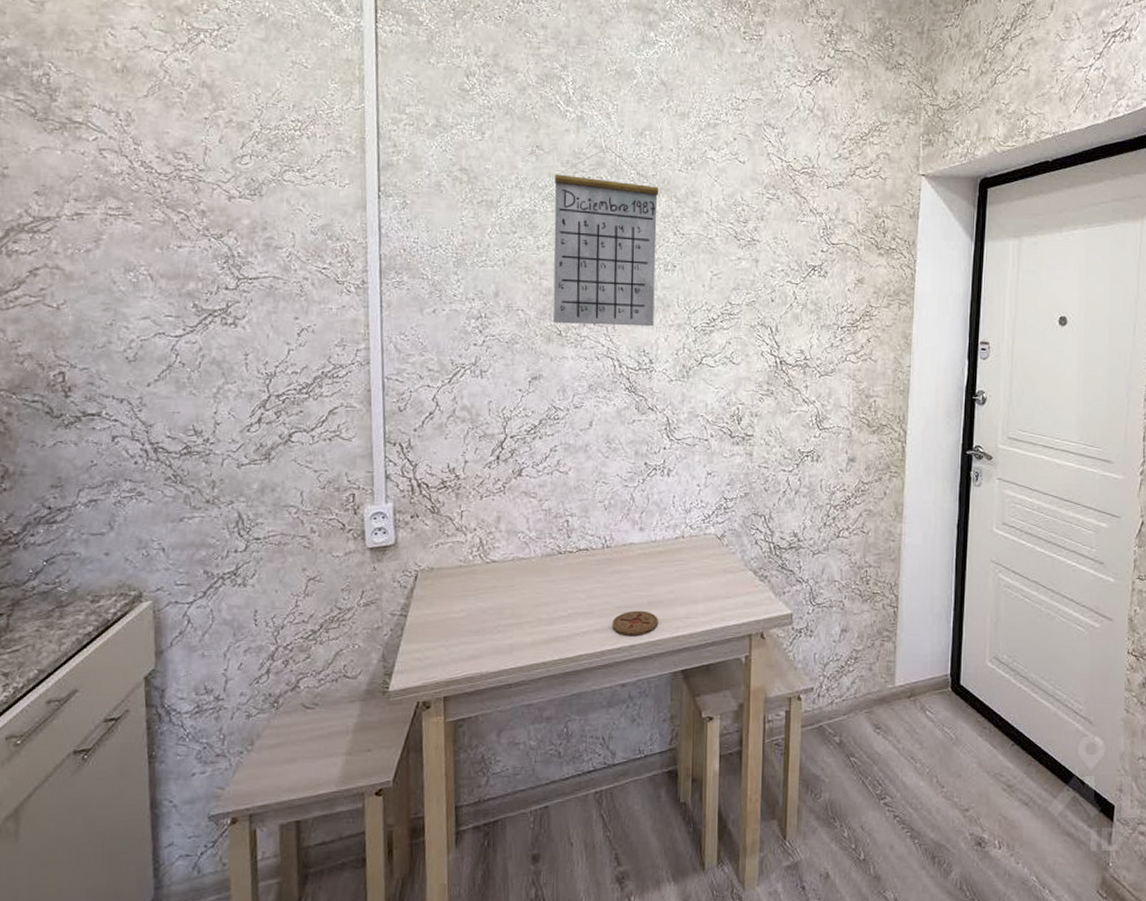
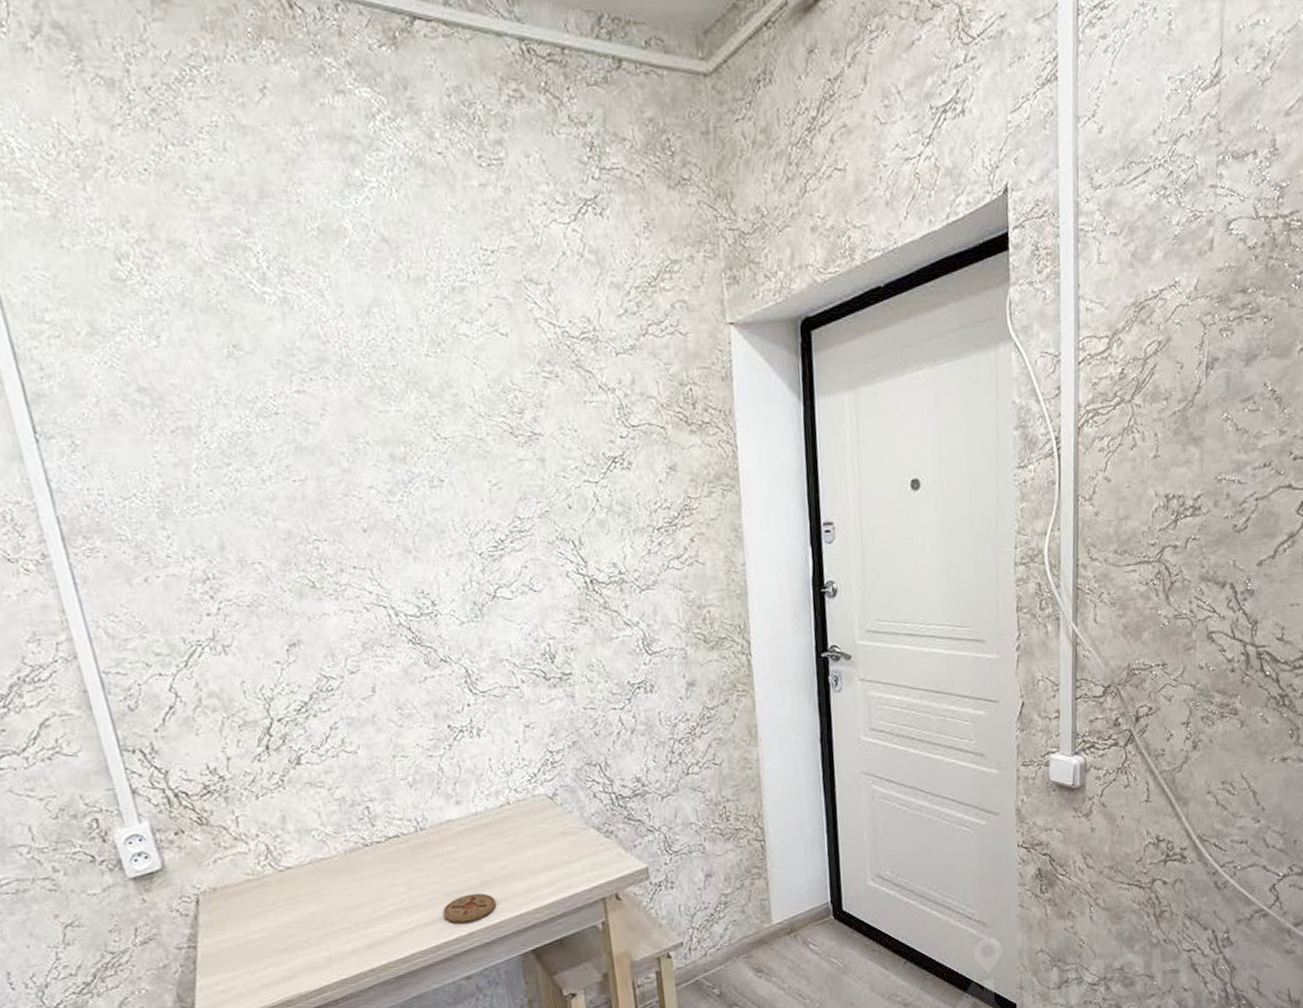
calendar: present [553,148,659,327] -> none [265,336,429,574]

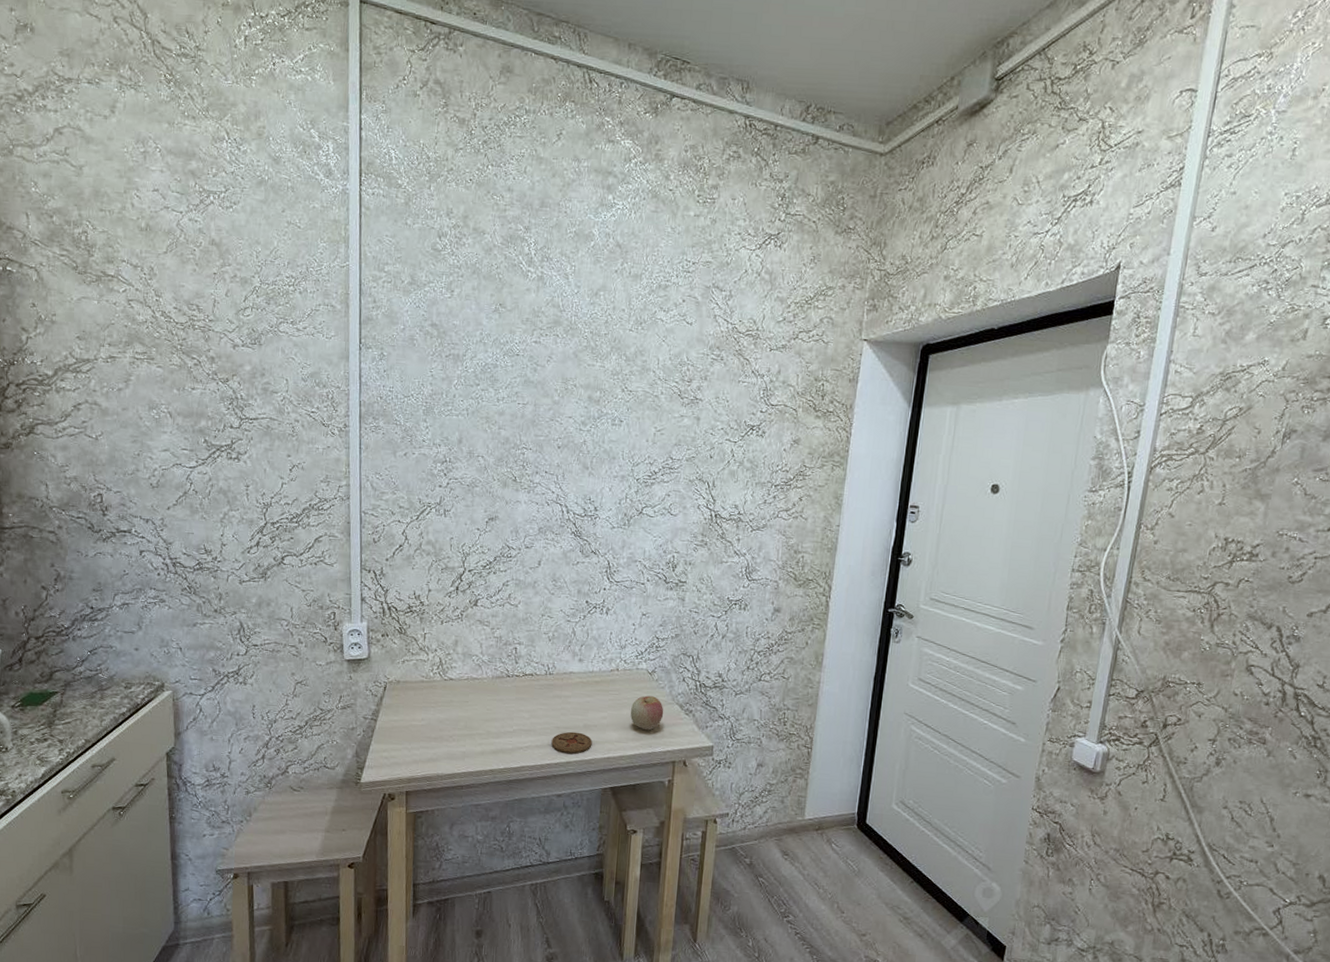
apple: none [536,825,579,870] -> present [630,695,664,731]

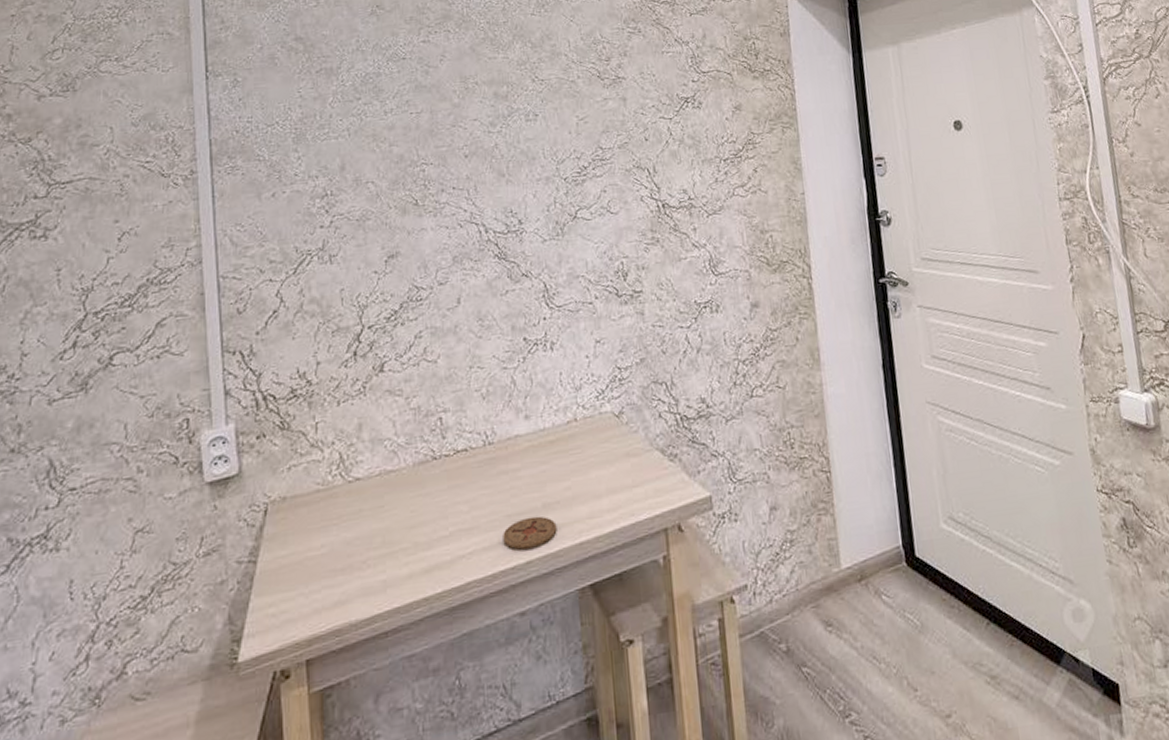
apple: present [630,695,664,731] -> none [599,445,643,494]

